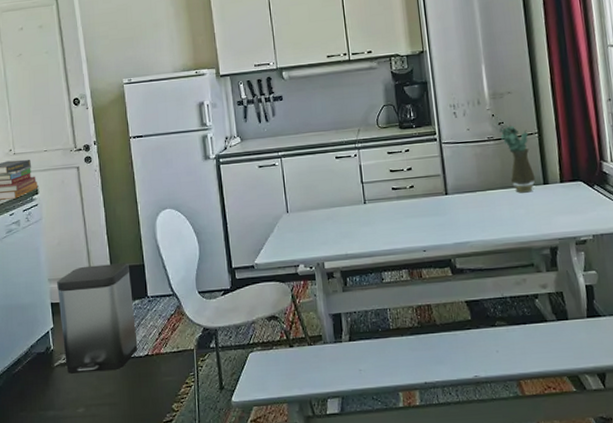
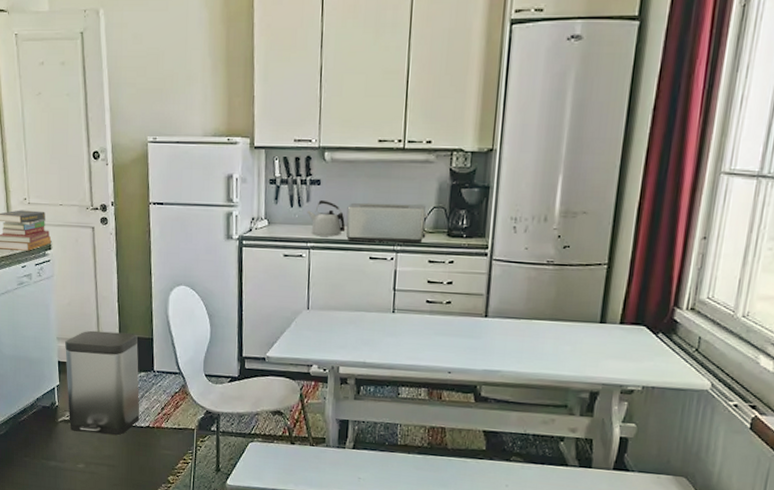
kettle: none [274,113,311,146] -> present [307,200,346,237]
toaster: none [309,105,381,145] -> present [346,202,429,244]
vase: present [499,124,536,193] -> none [562,247,596,329]

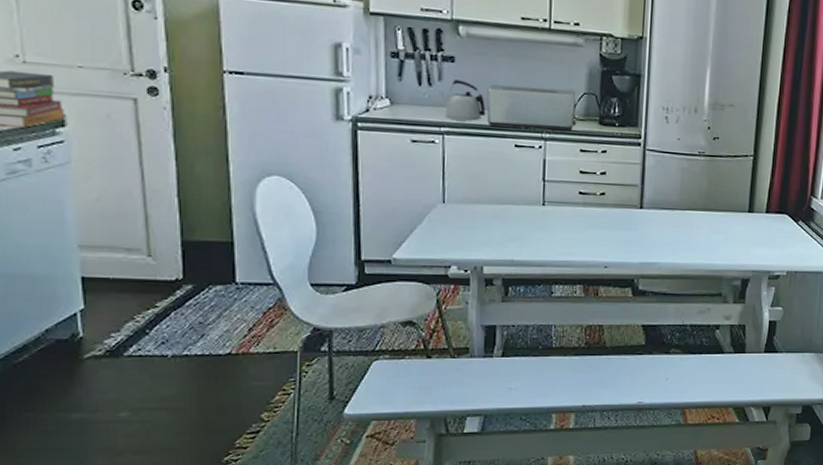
pedal bin: present [65,330,140,435] -> none [93,234,217,369]

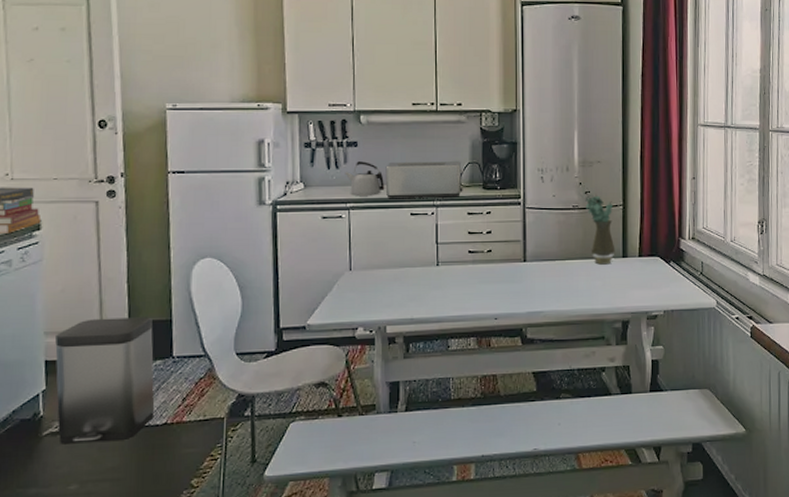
pedal bin: none [93,234,217,369] -> present [55,317,155,444]
vase: none [712,139,744,219] -> present [585,193,615,265]

